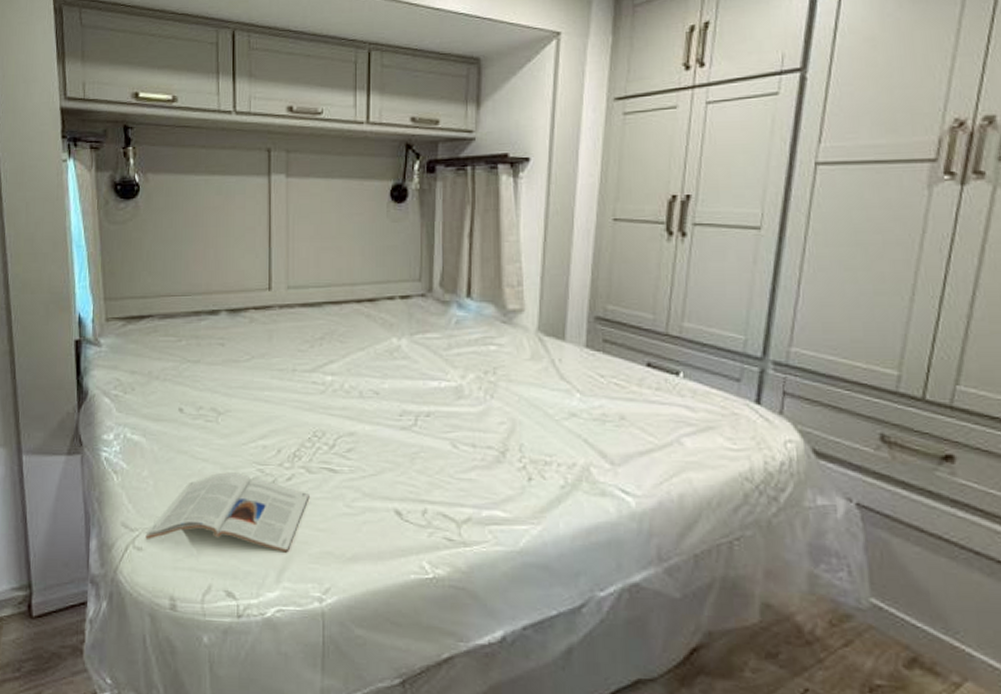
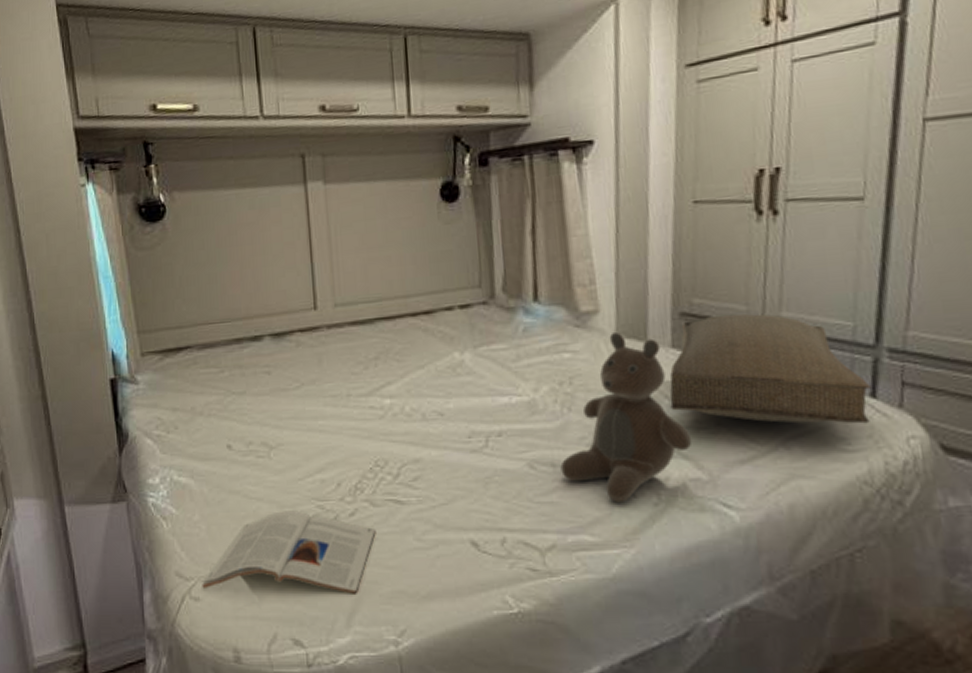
stuffed animal: none [480,329,598,483] -> present [560,331,693,503]
cushion: none [581,321,756,427] -> present [670,313,871,424]

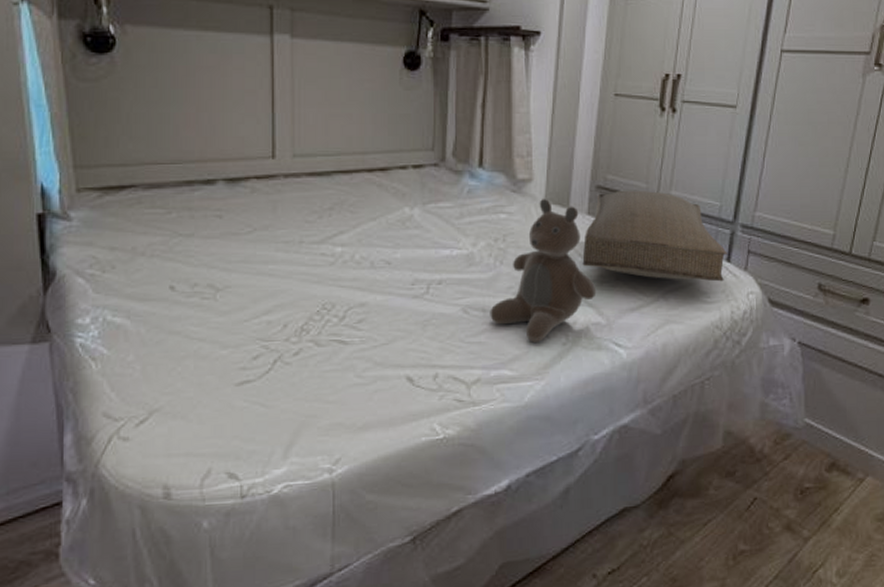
magazine: present [202,510,376,594] -> none [132,350,319,428]

